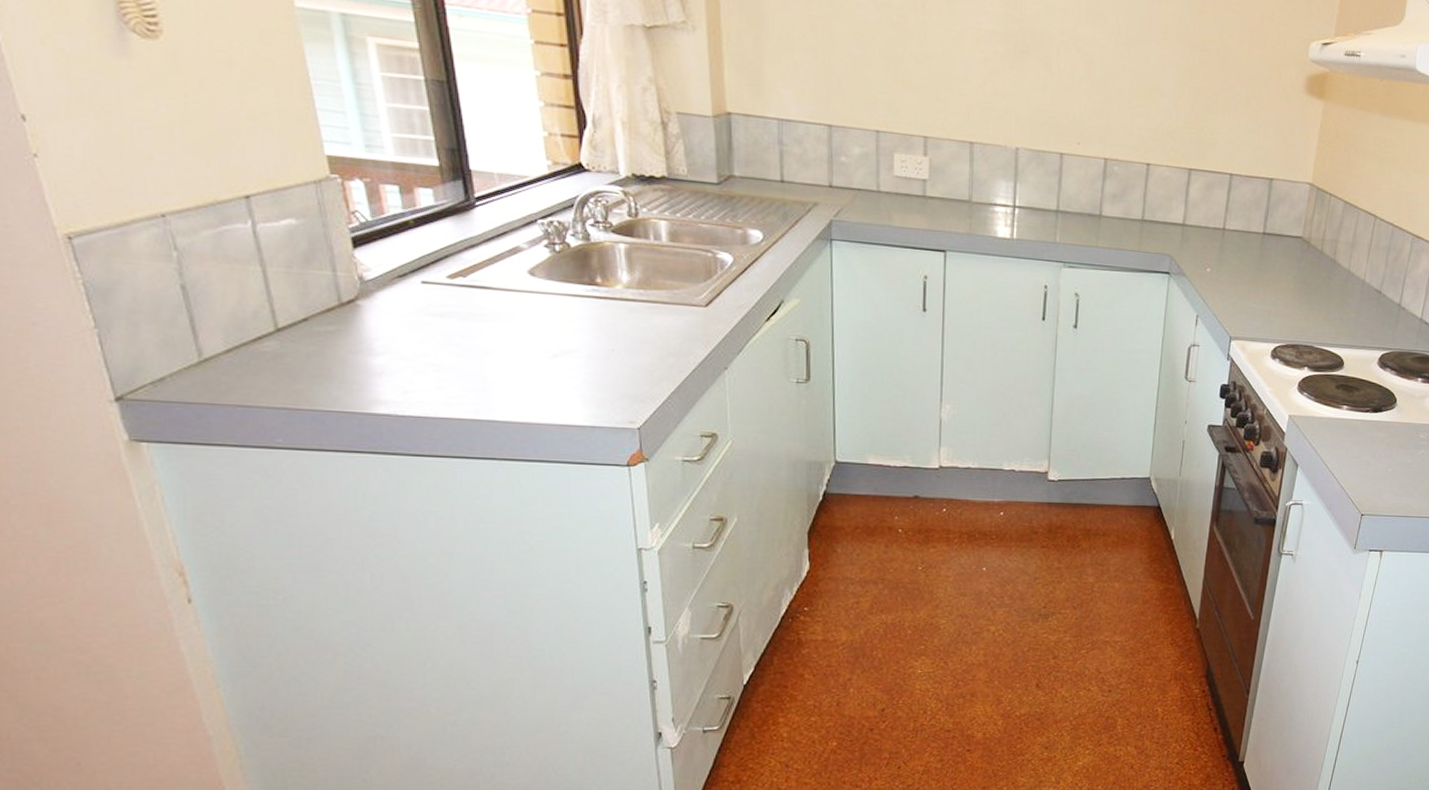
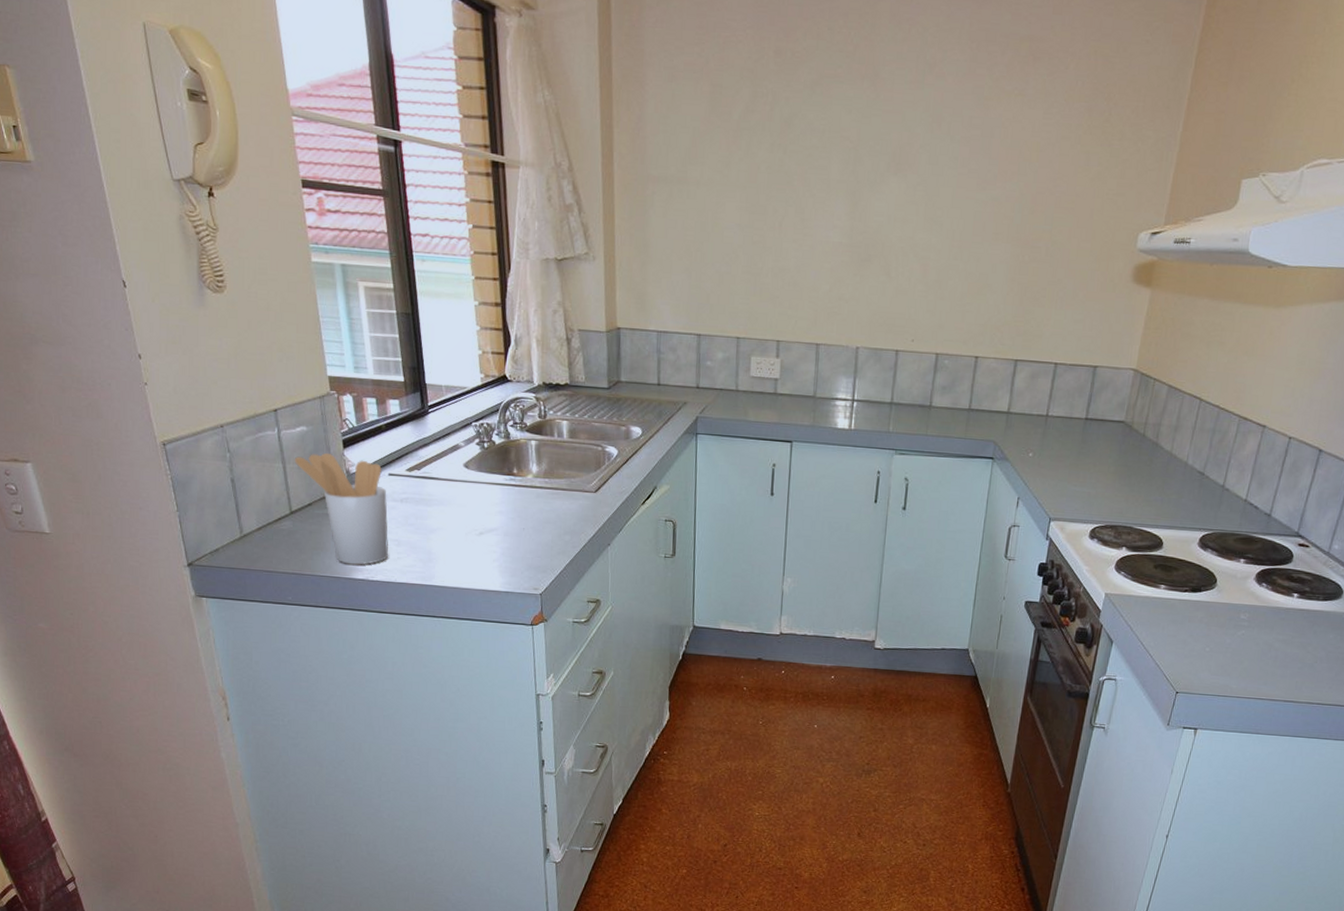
utensil holder: none [278,253,424,397] -> present [294,452,388,565]

